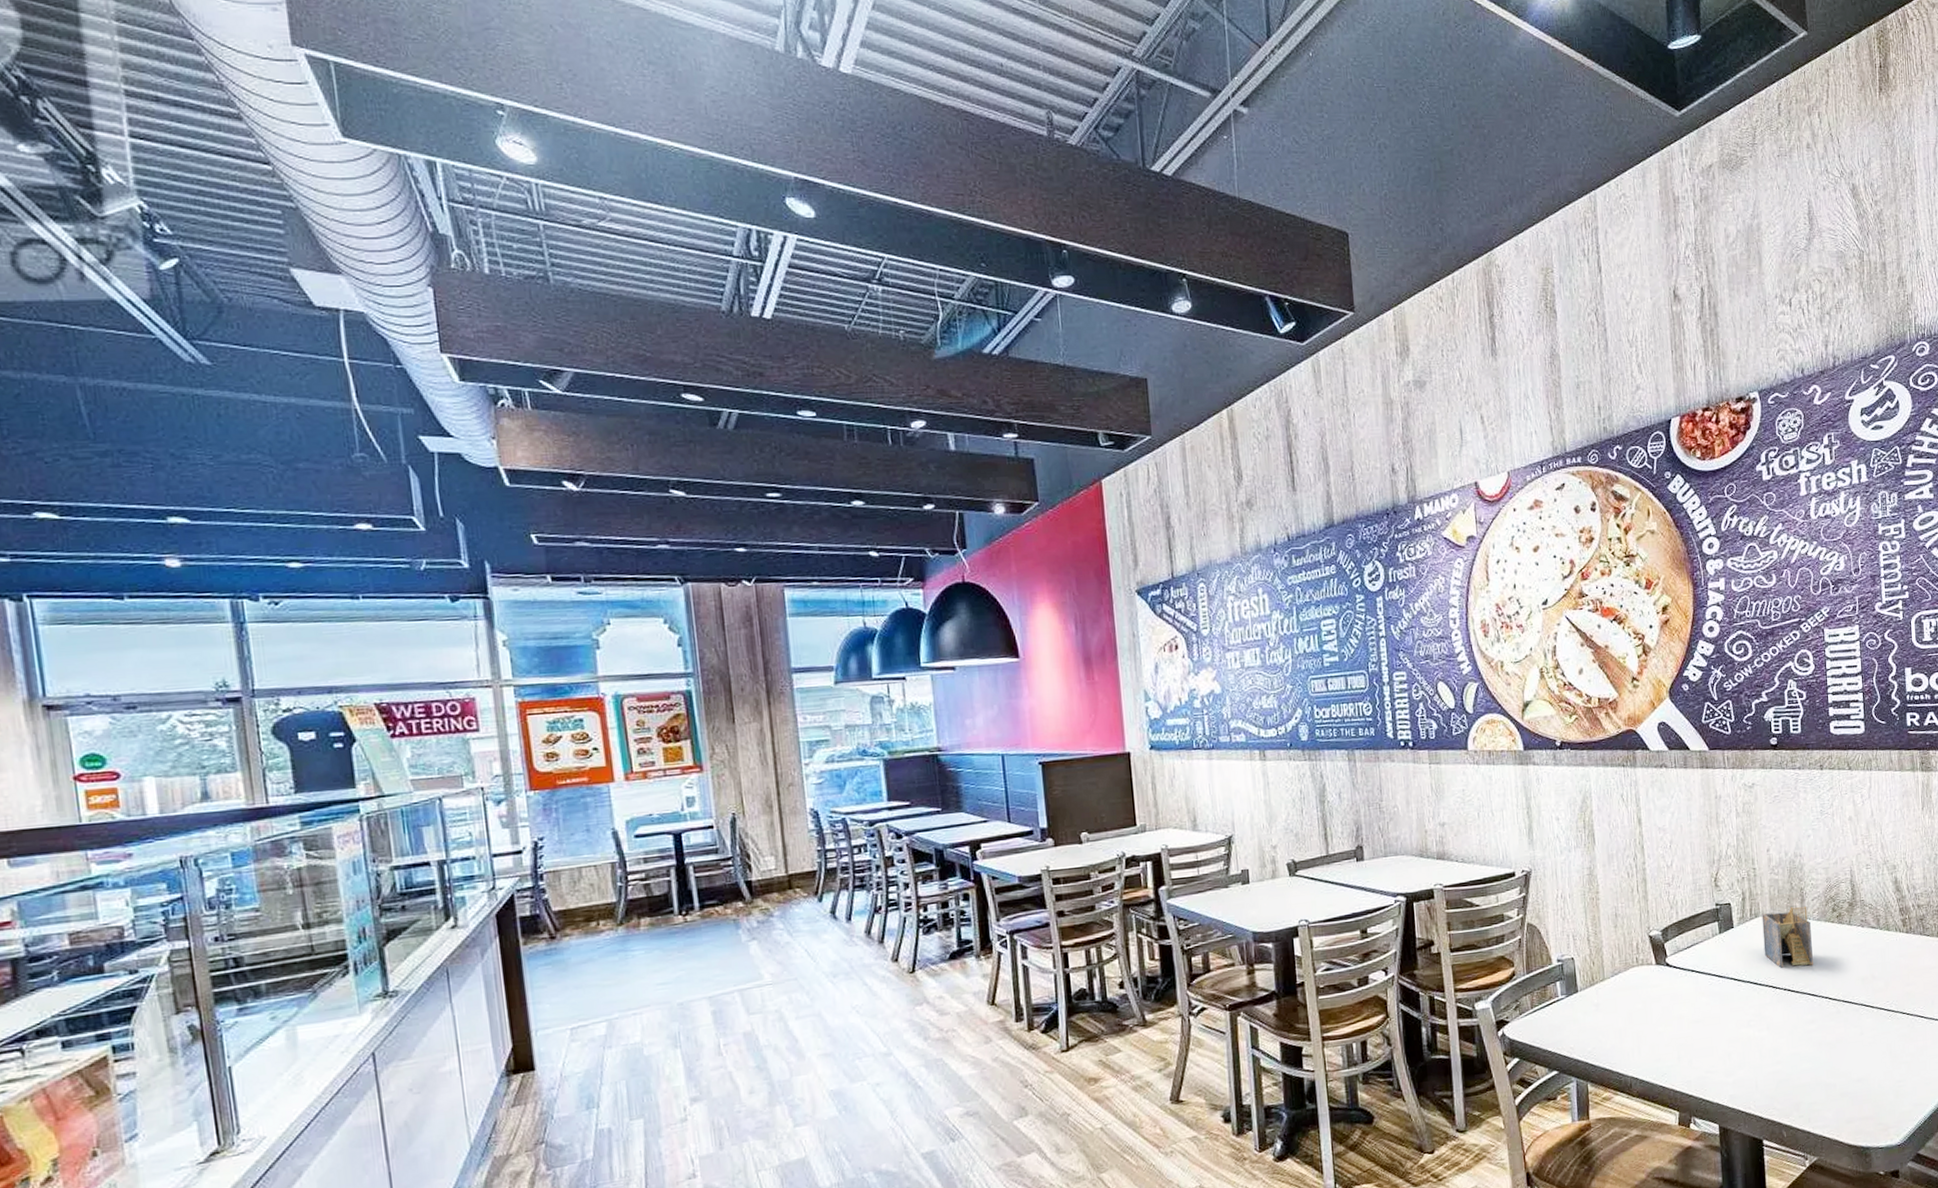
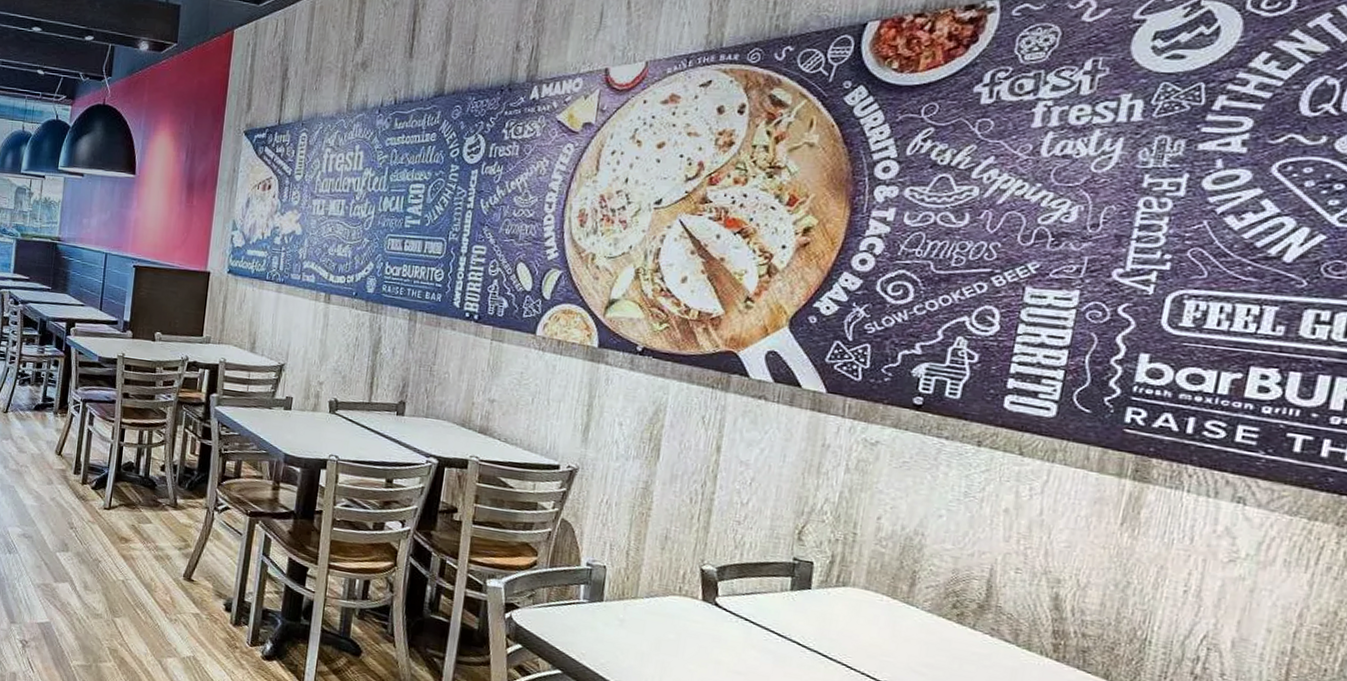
napkin holder: present [1761,905,1813,968] -> none [844,584,918,659]

